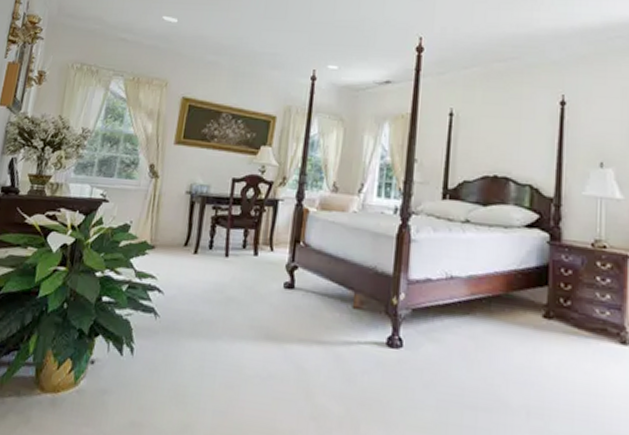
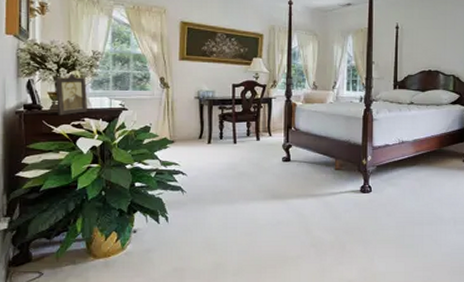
photo frame: none [23,153,70,203] -> present [47,73,88,116]

